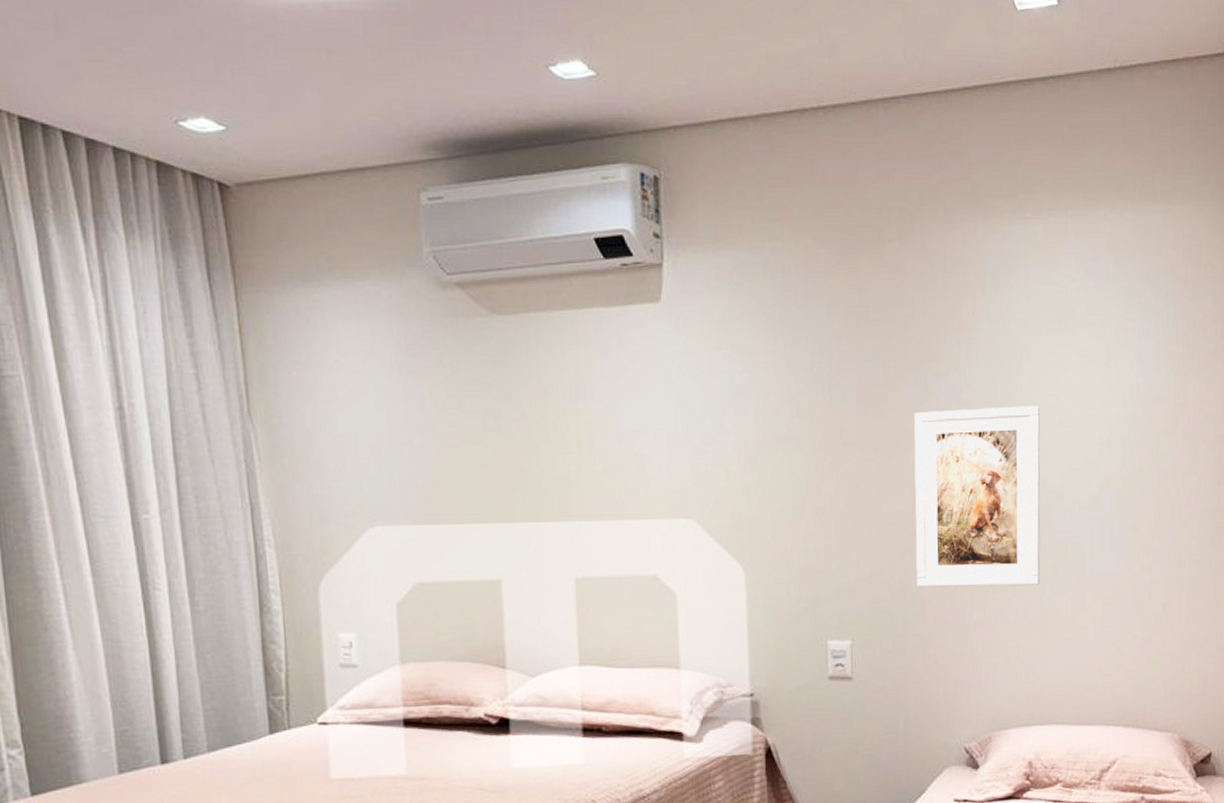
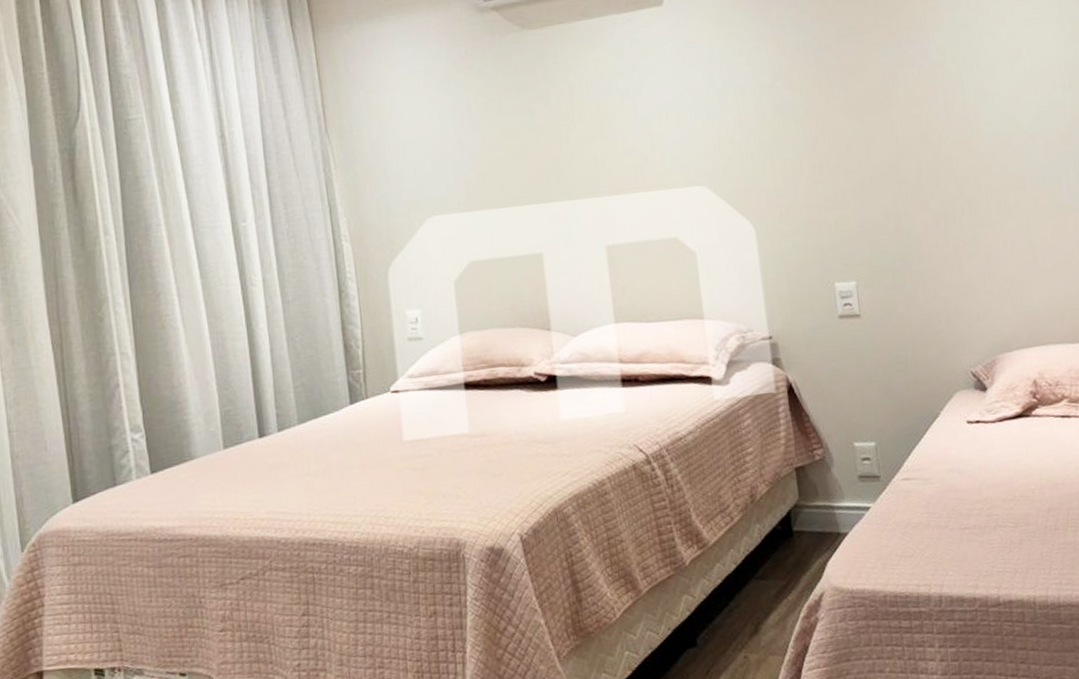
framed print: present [914,406,1041,588] -> none [892,60,1024,229]

